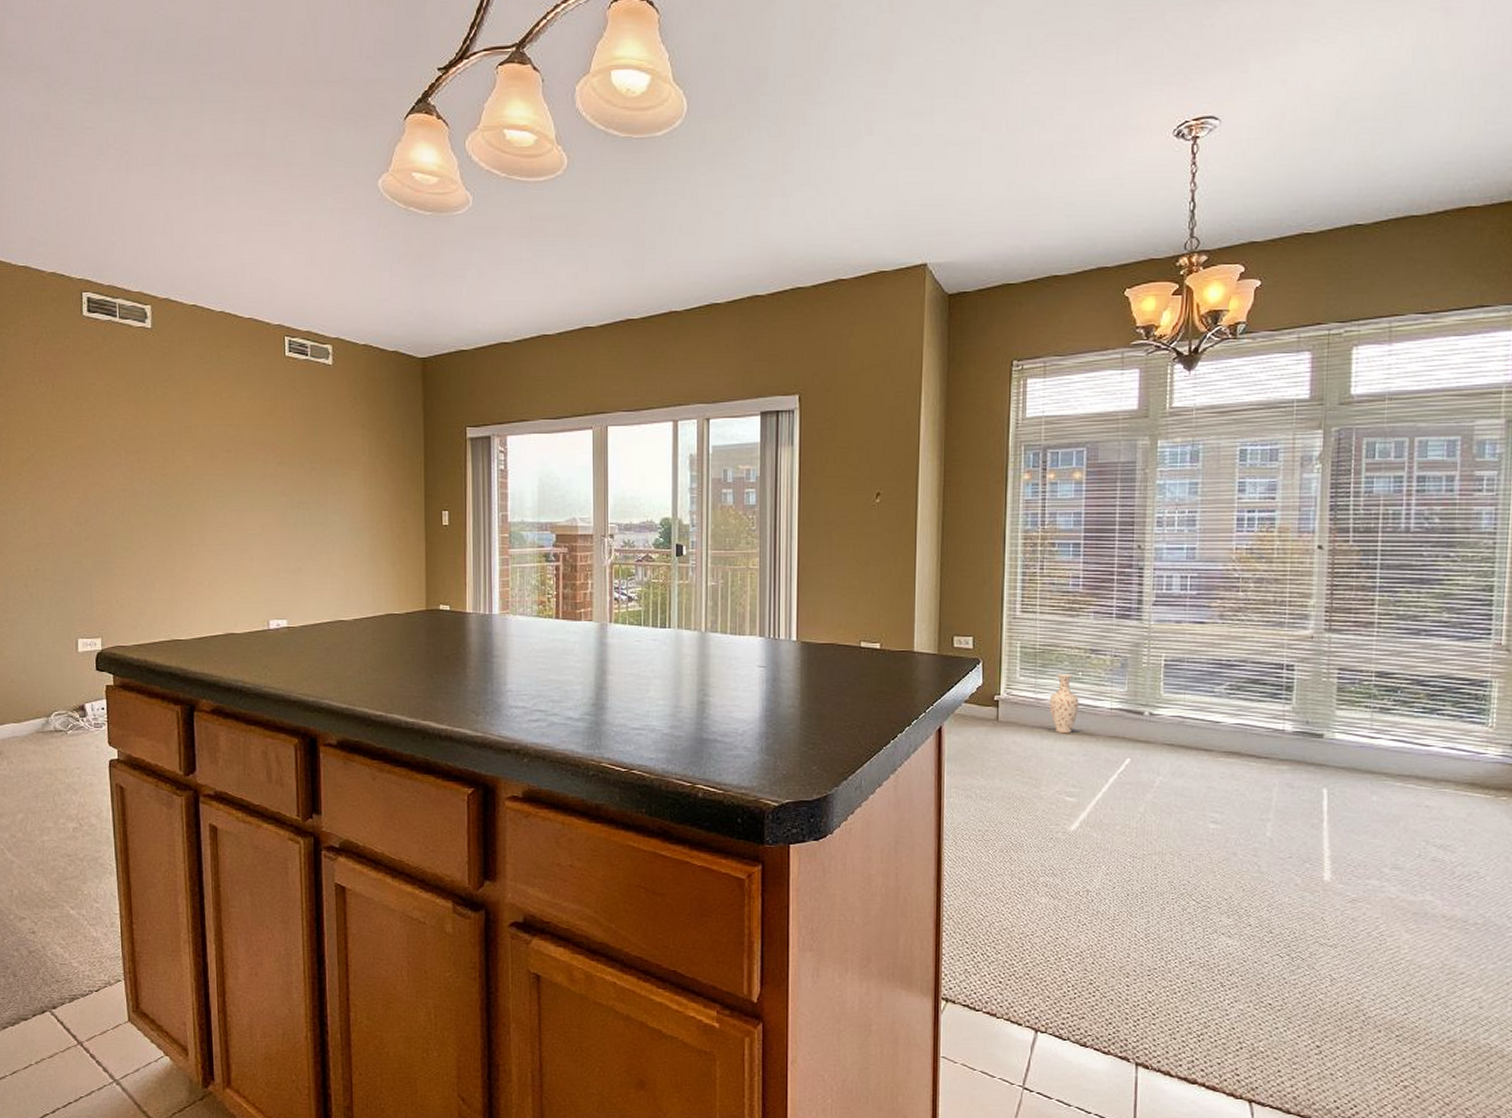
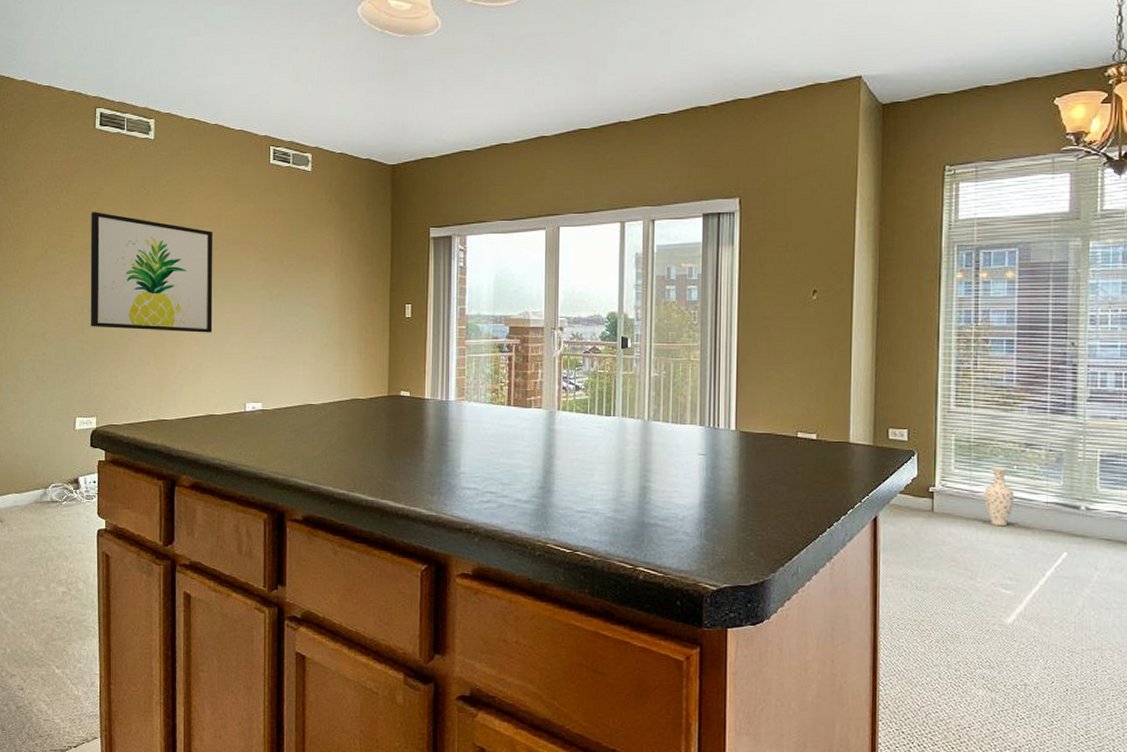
wall art: none [82,410,228,544] -> present [90,212,213,333]

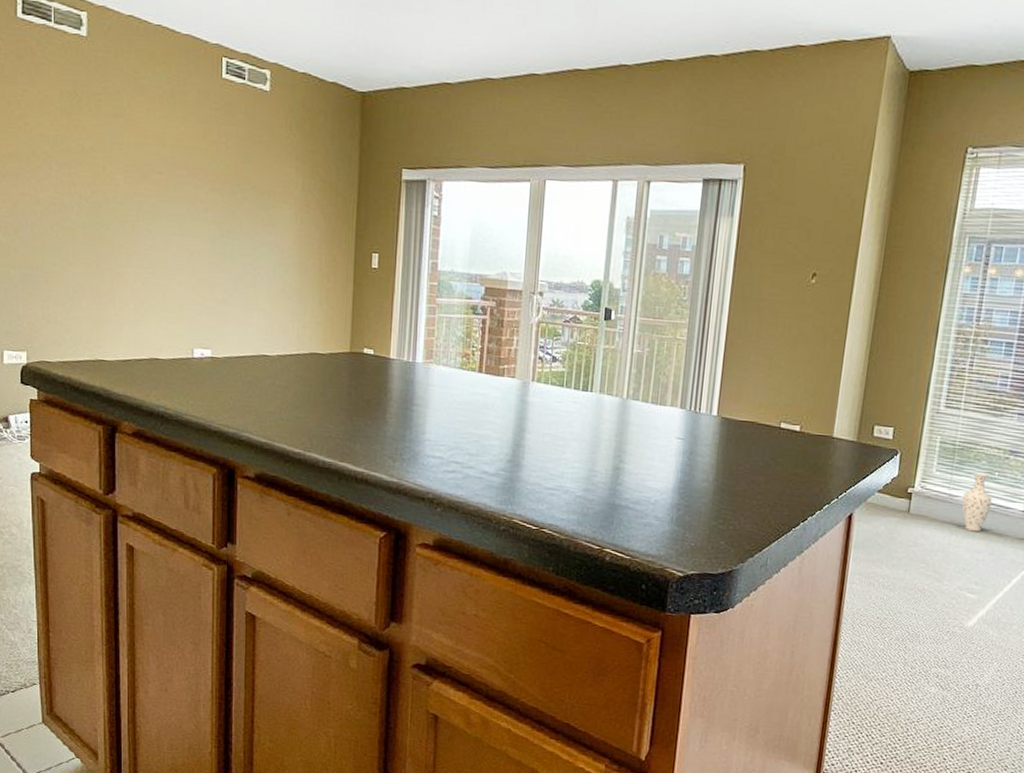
wall art: present [90,212,213,333] -> none [14,117,157,268]

